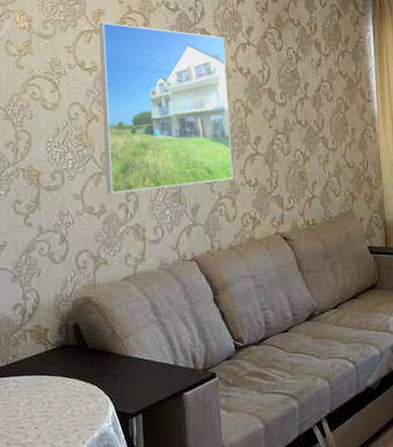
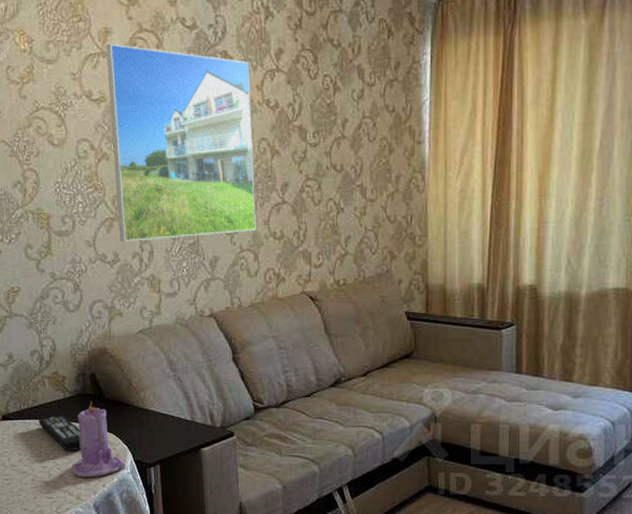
remote control: none [17,370,62,408] -> present [38,415,82,452]
candle: none [50,352,108,436] -> present [72,400,126,478]

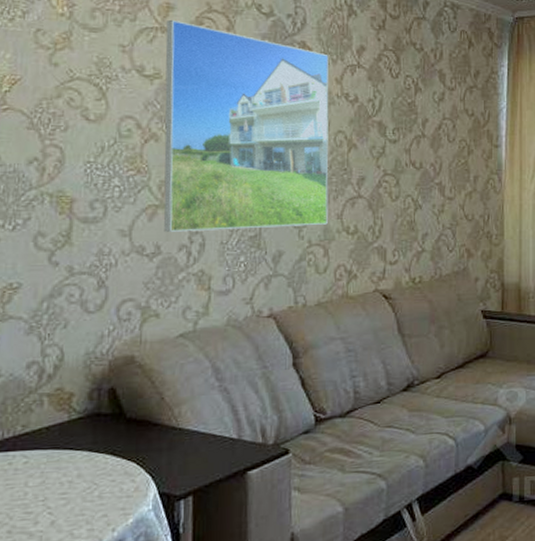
remote control: present [38,415,82,452] -> none [27,443,88,489]
candle: present [72,400,126,478] -> none [69,421,147,522]

